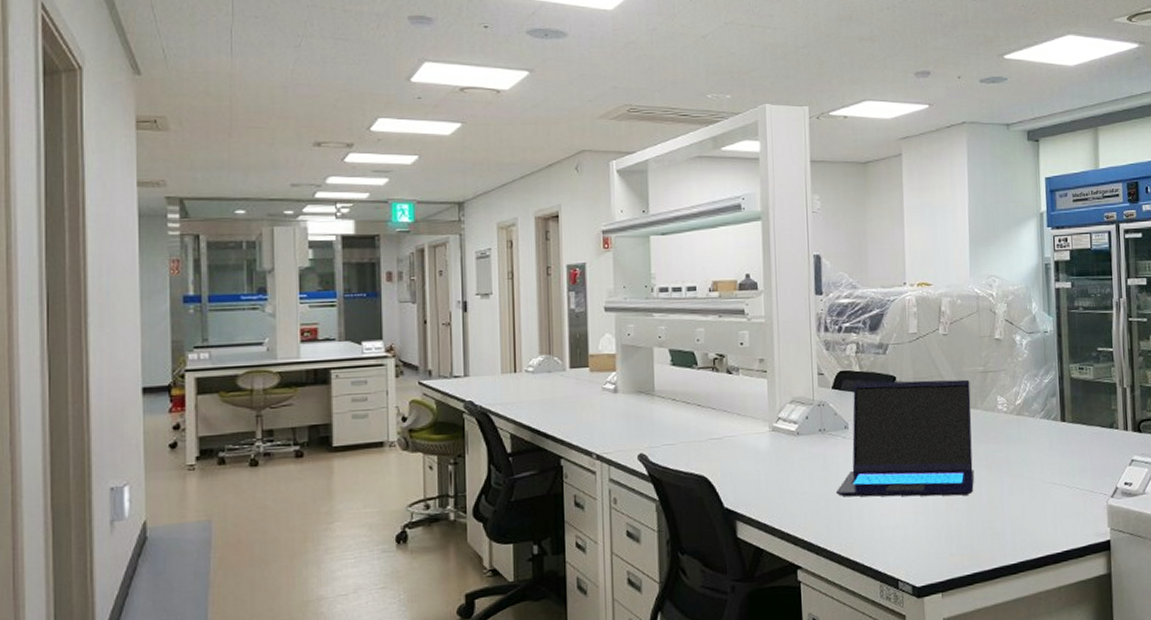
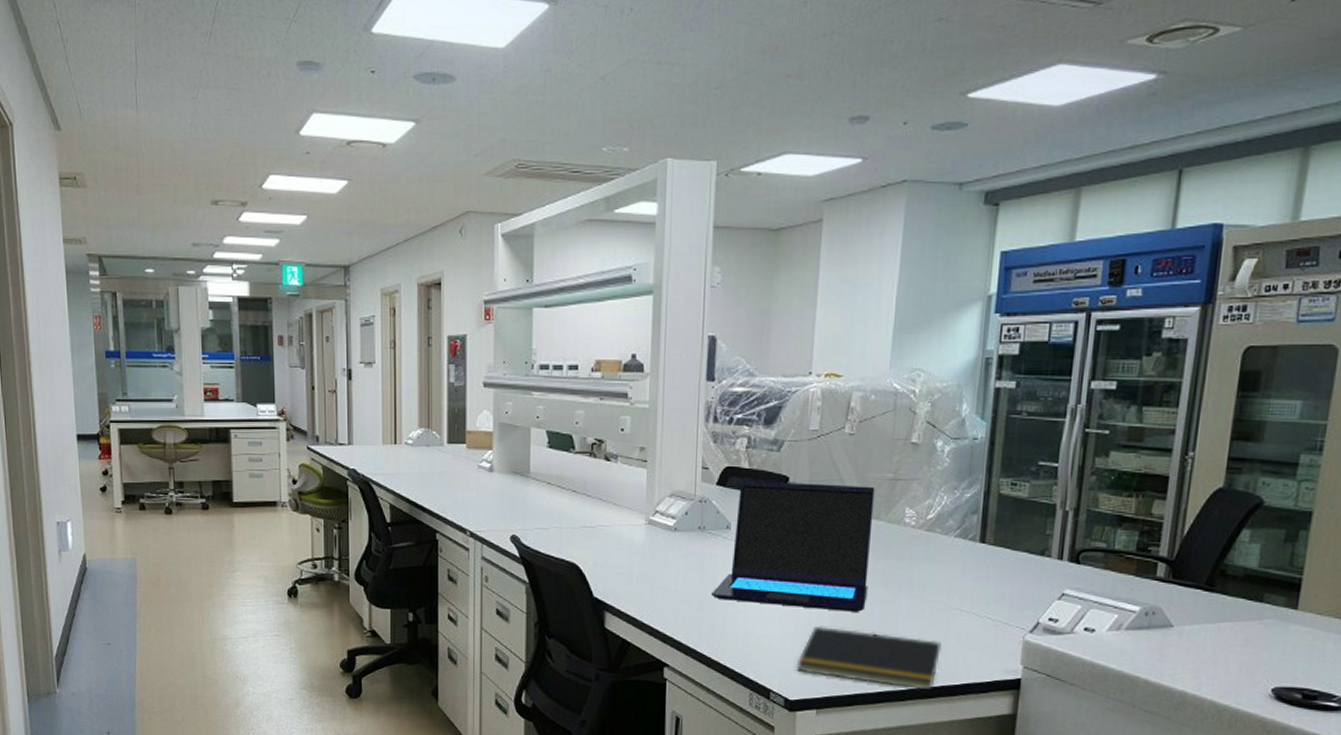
notepad: none [919,511,1042,562] -> present [796,625,941,691]

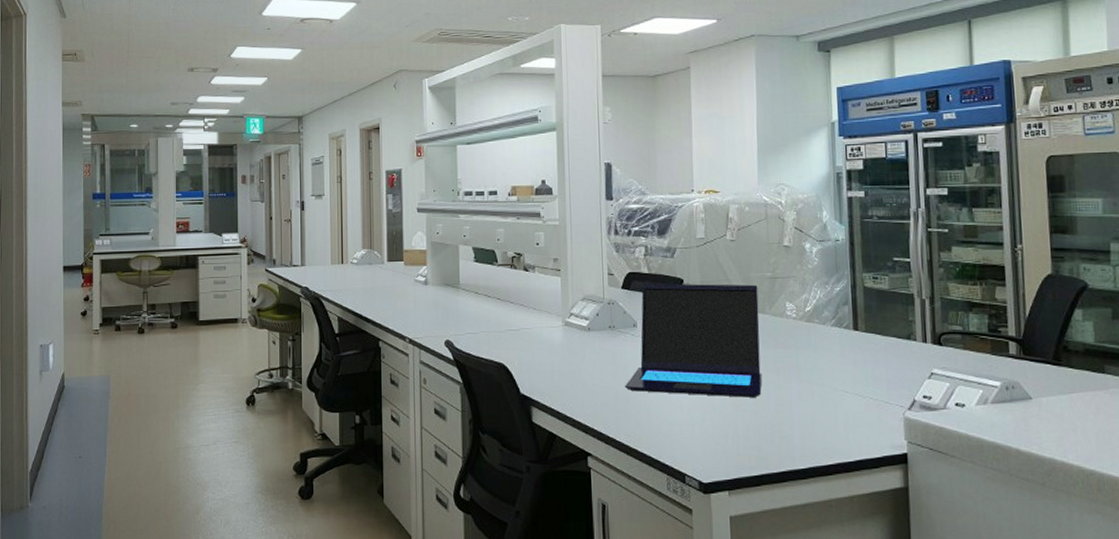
notepad: present [796,625,941,691] -> none [706,411,833,468]

